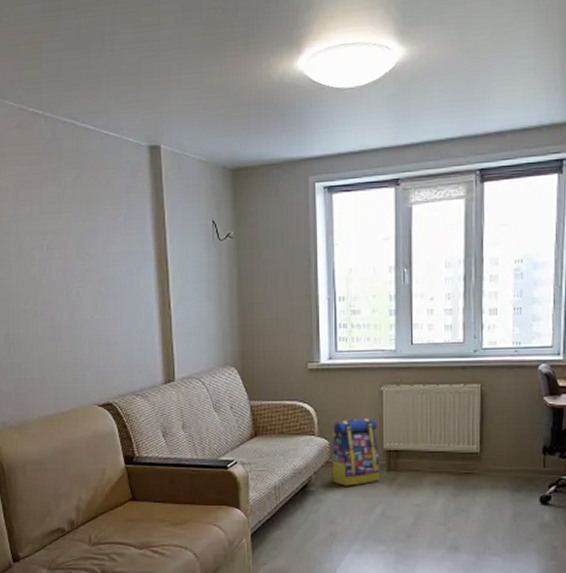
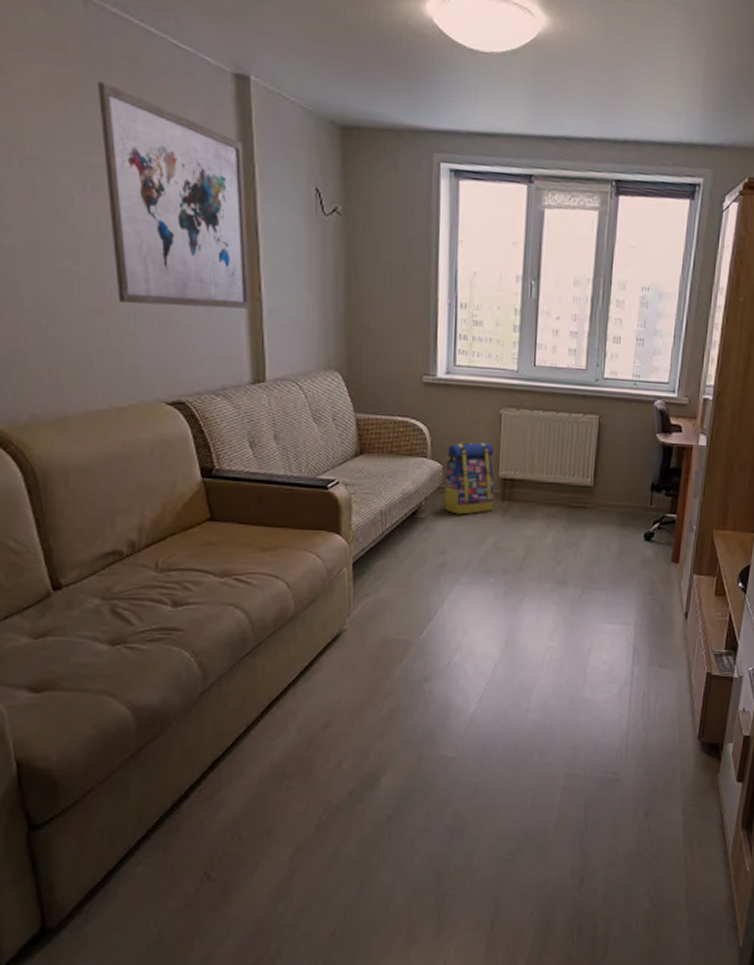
wall art: none [53,171,162,331] -> present [98,81,251,309]

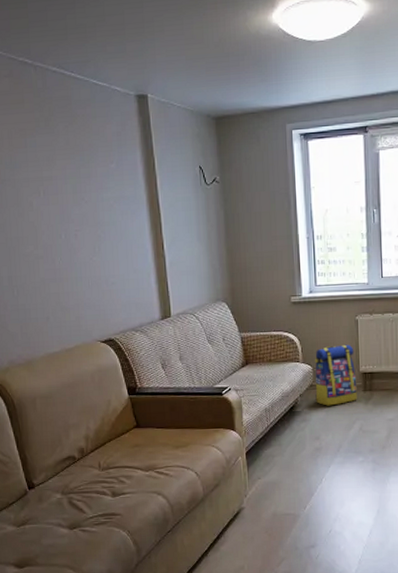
wall art: present [98,81,251,309] -> none [45,119,157,272]

